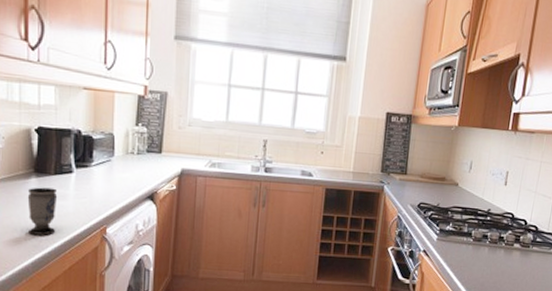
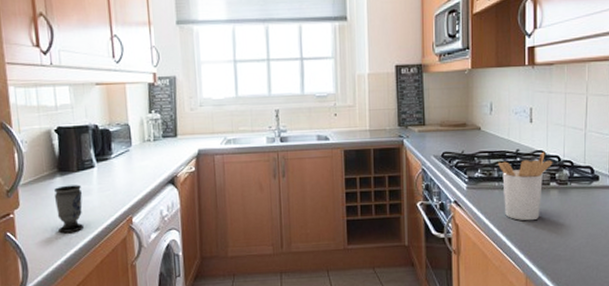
utensil holder: none [468,214,520,278] -> present [498,151,553,221]

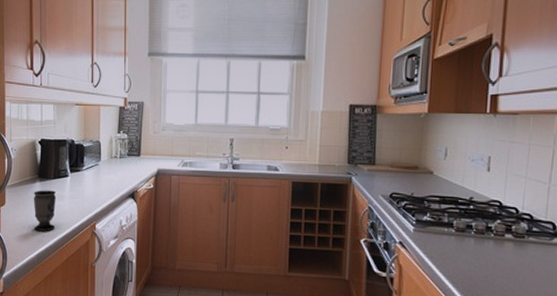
utensil holder: present [498,151,553,221] -> none [449,201,510,271]

